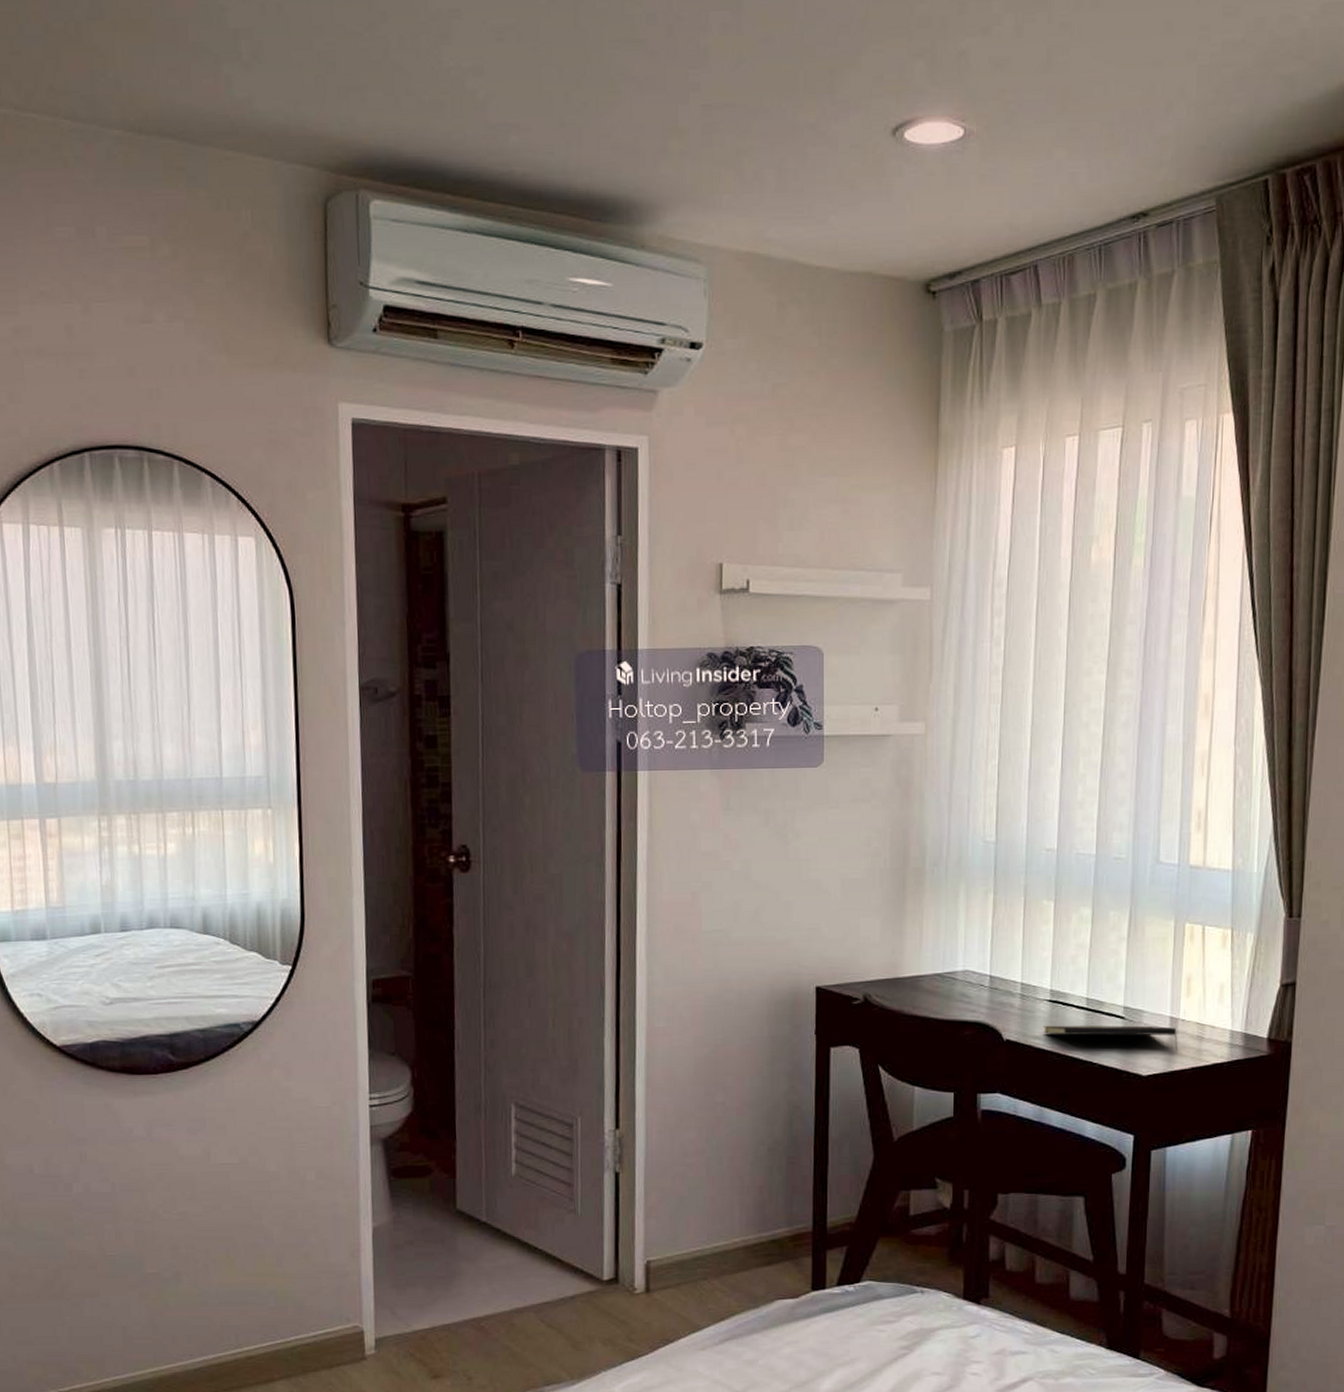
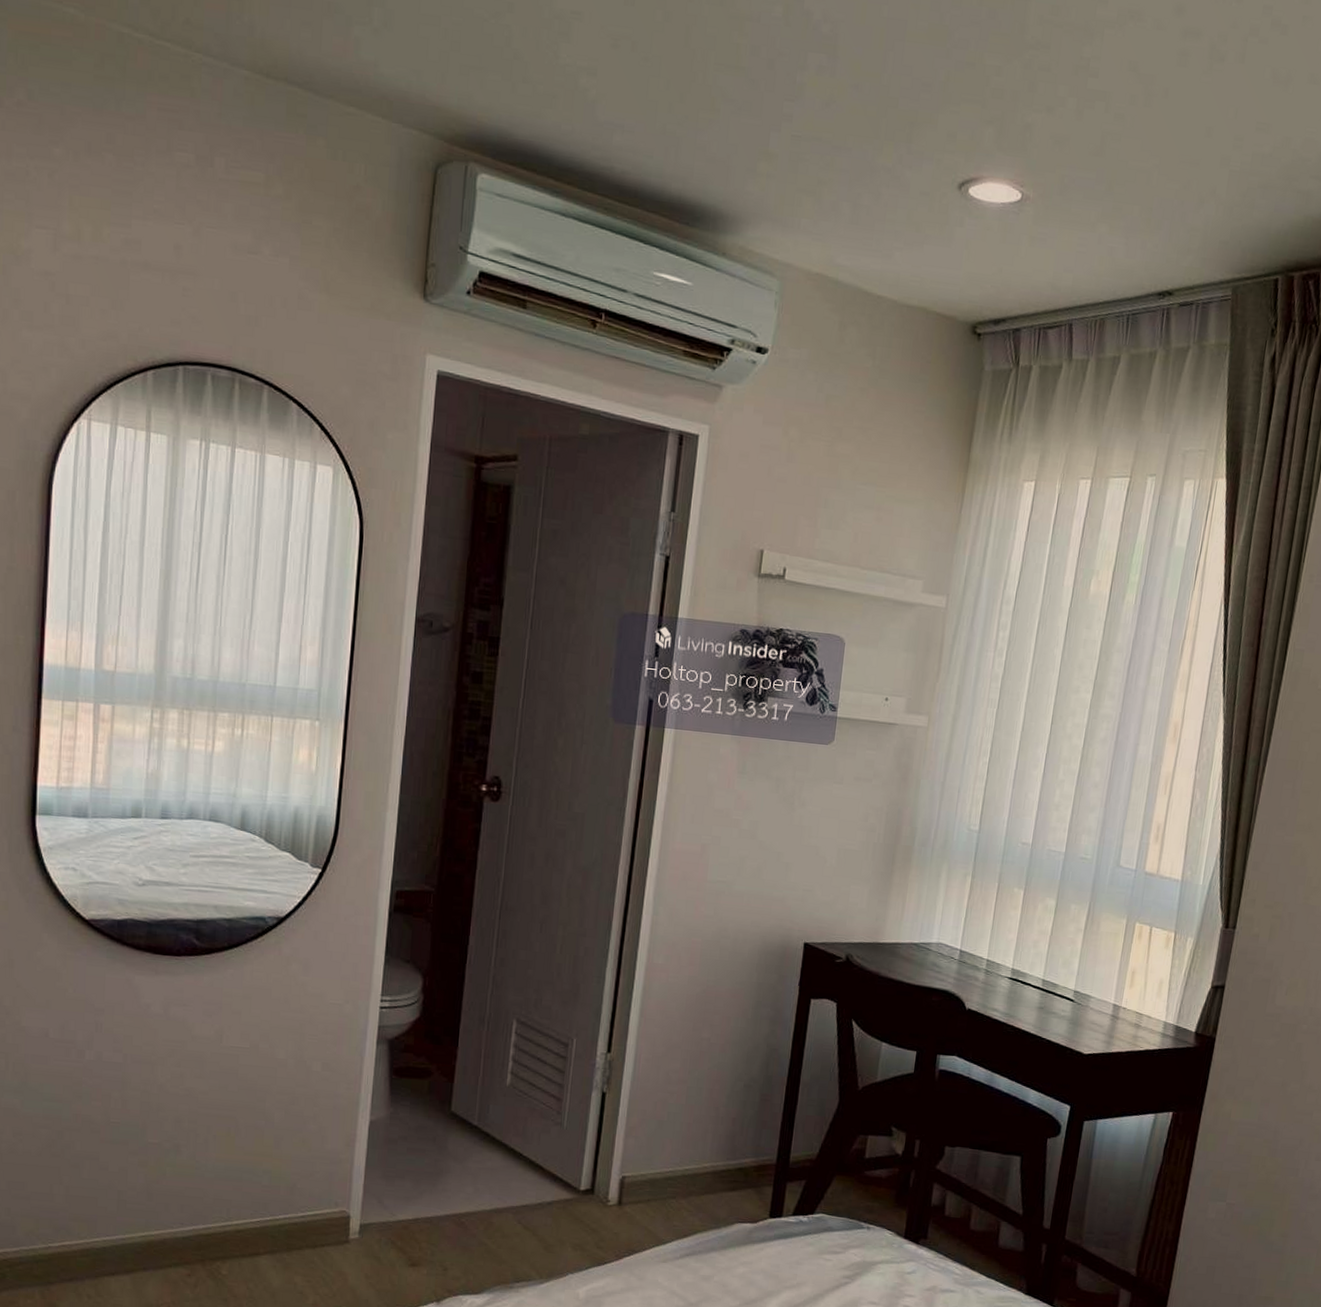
notepad: present [1044,1025,1178,1050] -> none [1002,999,1118,1034]

